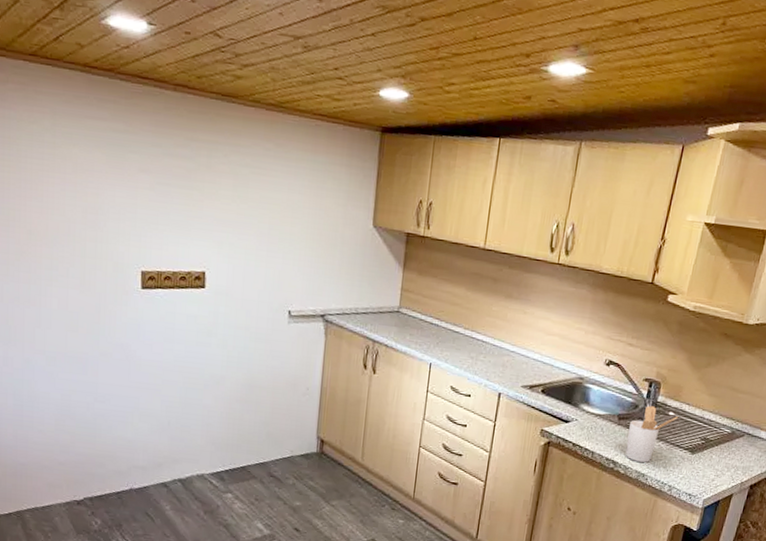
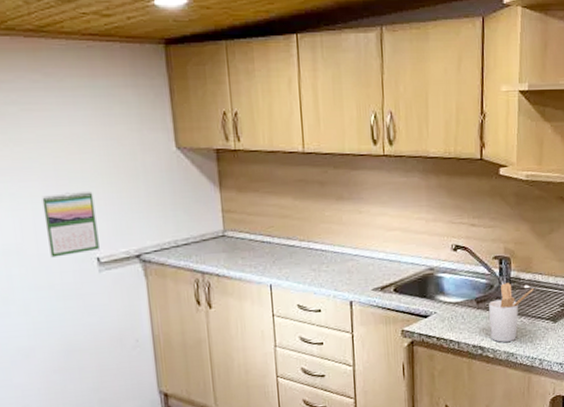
calendar: none [252,249,296,305] -> present [42,192,100,258]

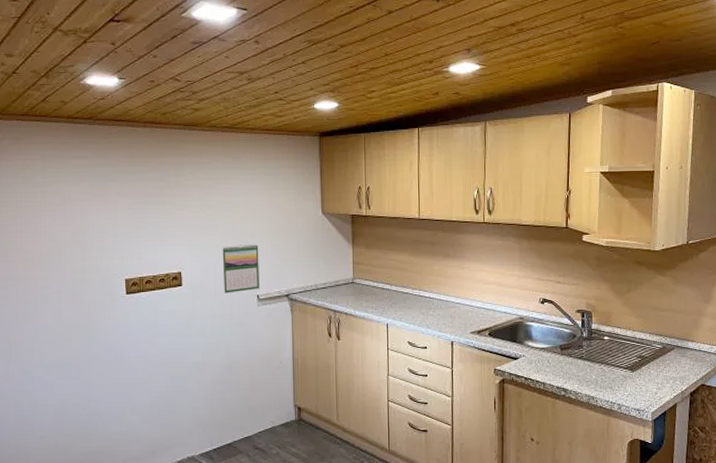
utensil holder: present [489,283,533,342] -> none [572,334,613,386]

